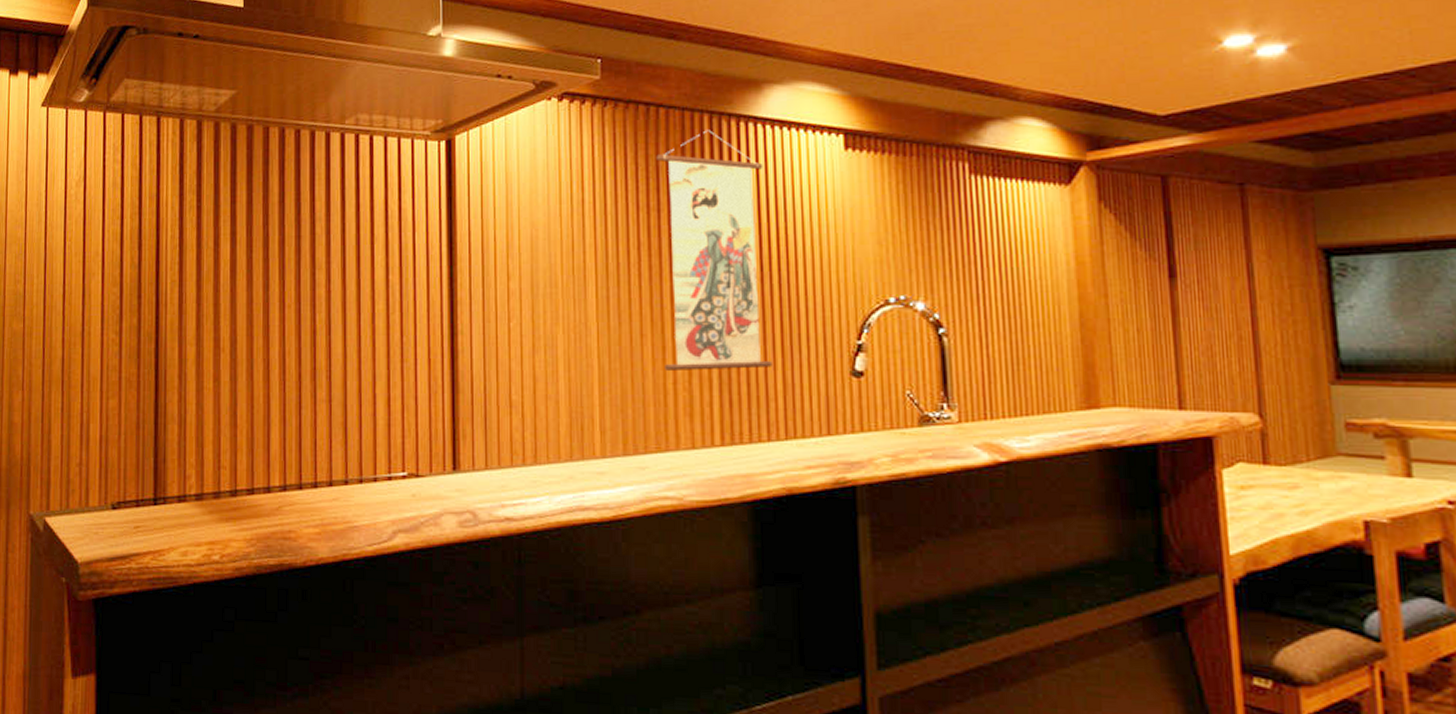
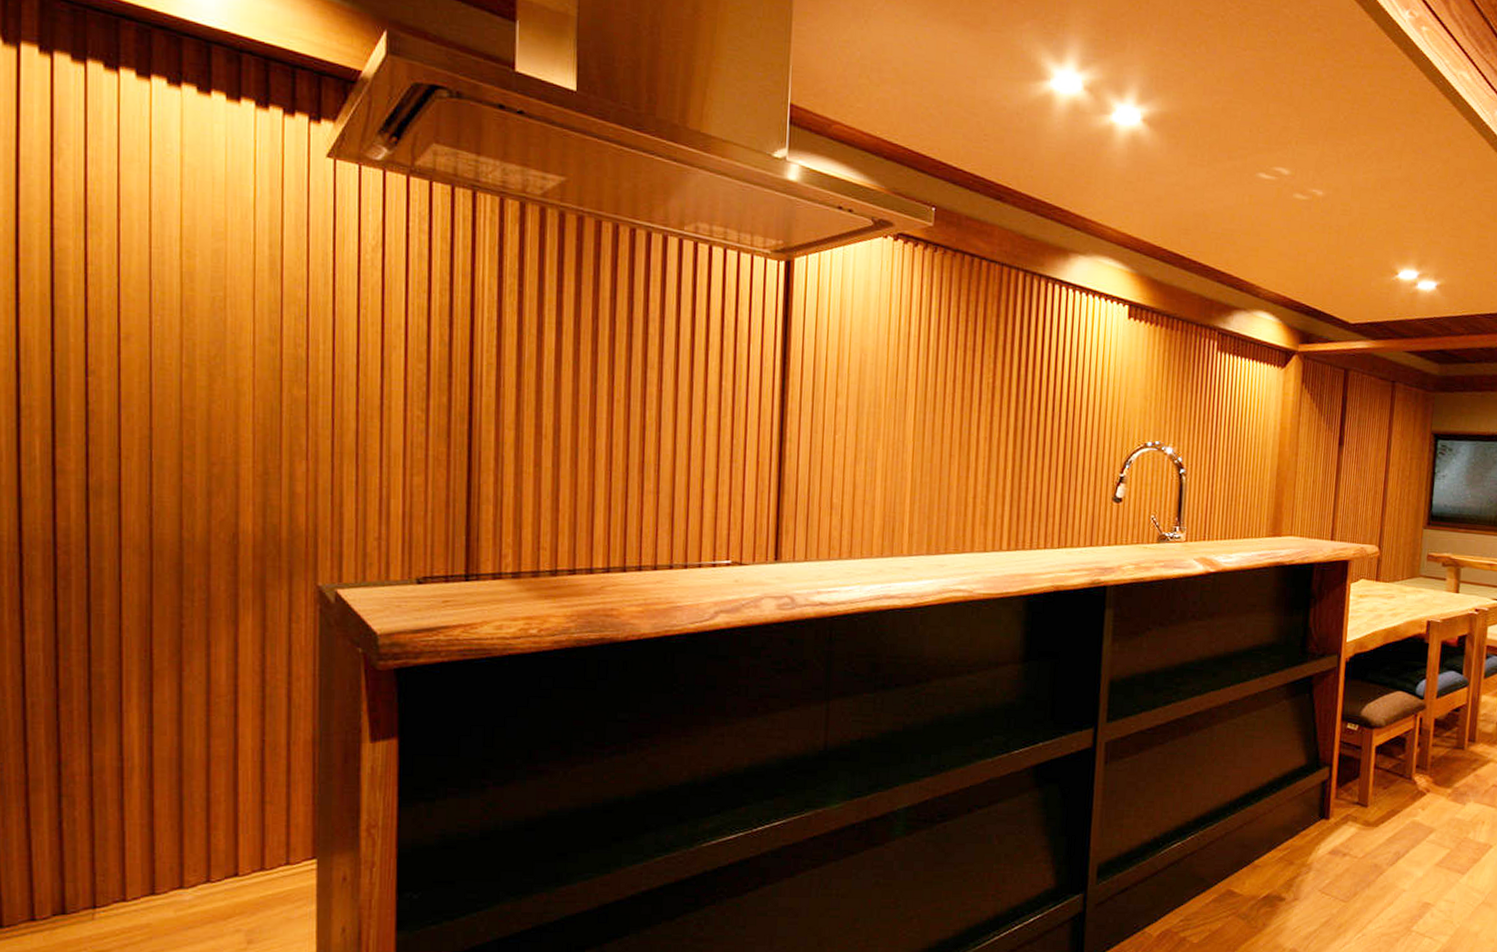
wall scroll: present [656,130,772,370] -> none [967,286,1063,490]

